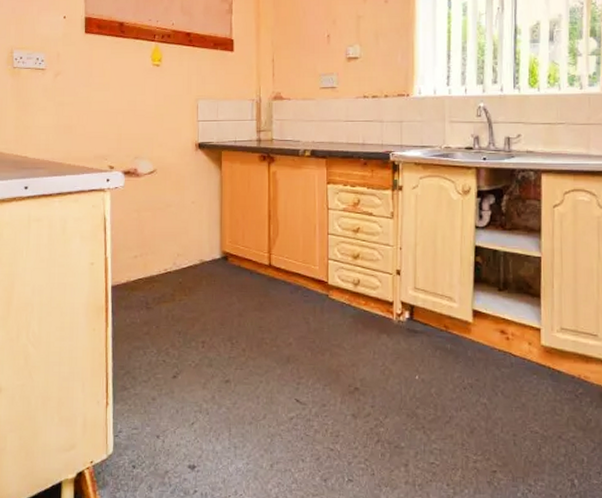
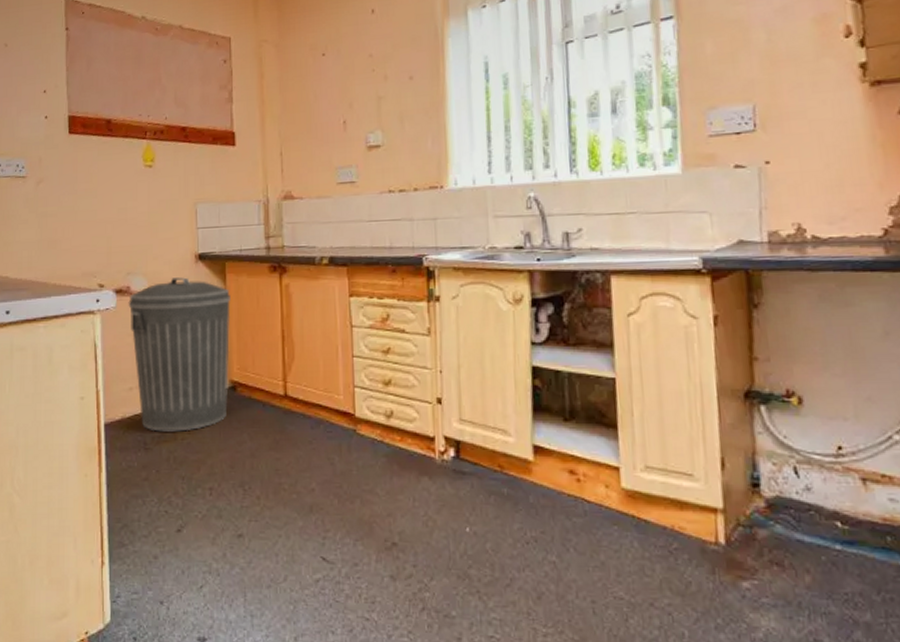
trash can: none [135,163,225,294] -> present [128,277,231,432]

